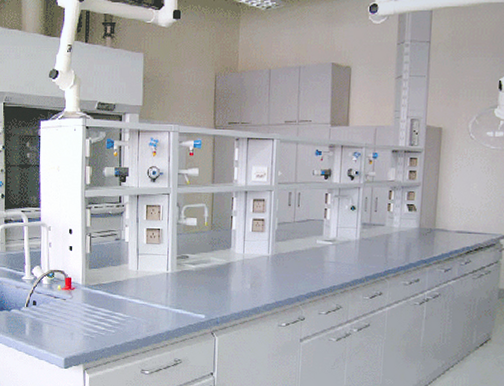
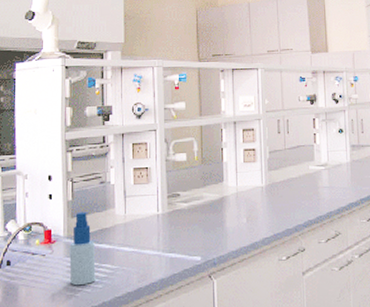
spray bottle: none [86,264,110,329] -> present [69,211,96,286]

